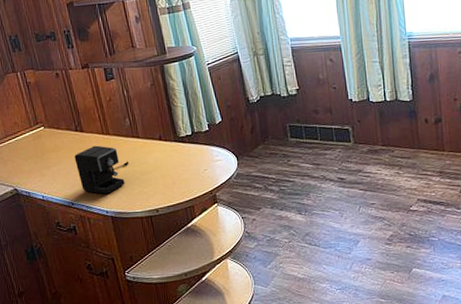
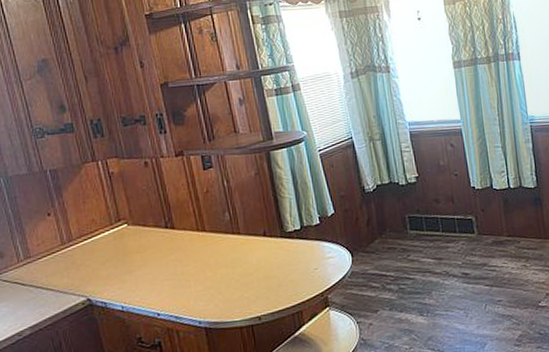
coffee maker: present [74,145,129,195] -> none [163,244,228,302]

